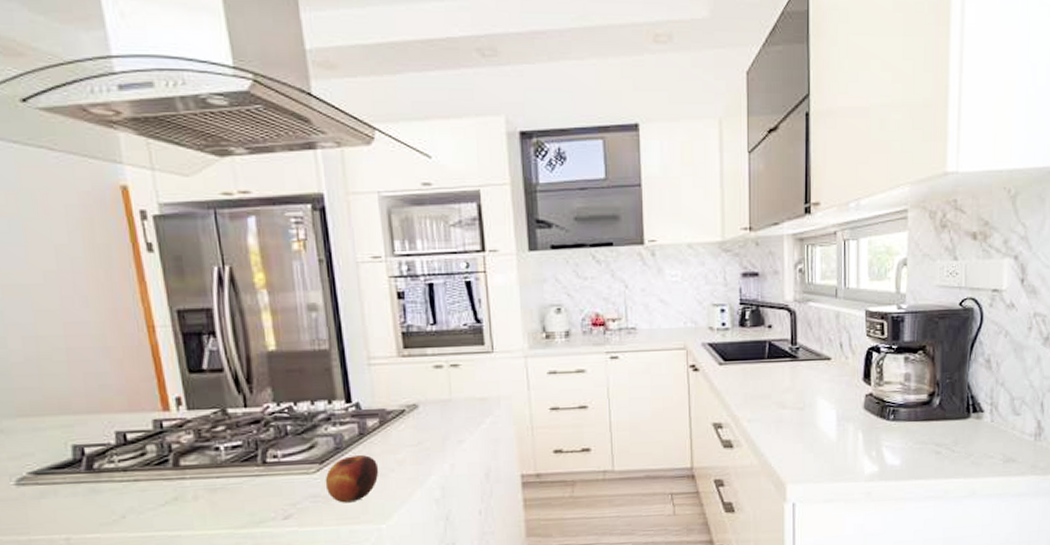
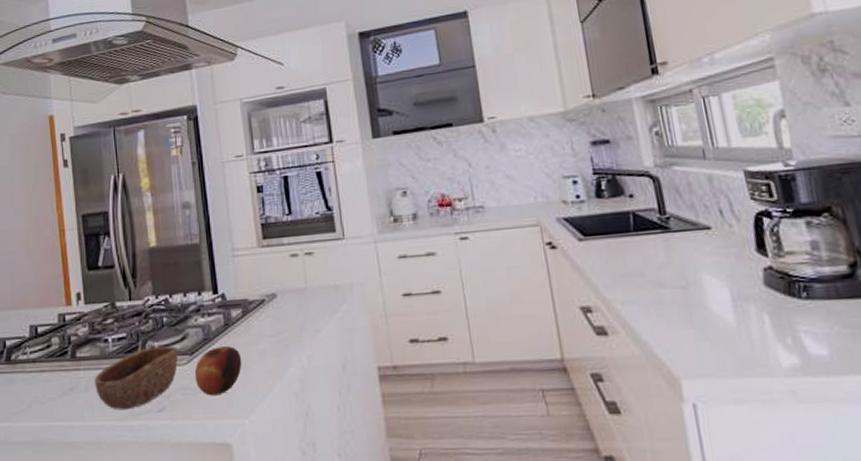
bowl: none [205,454,306,519] -> present [95,346,179,411]

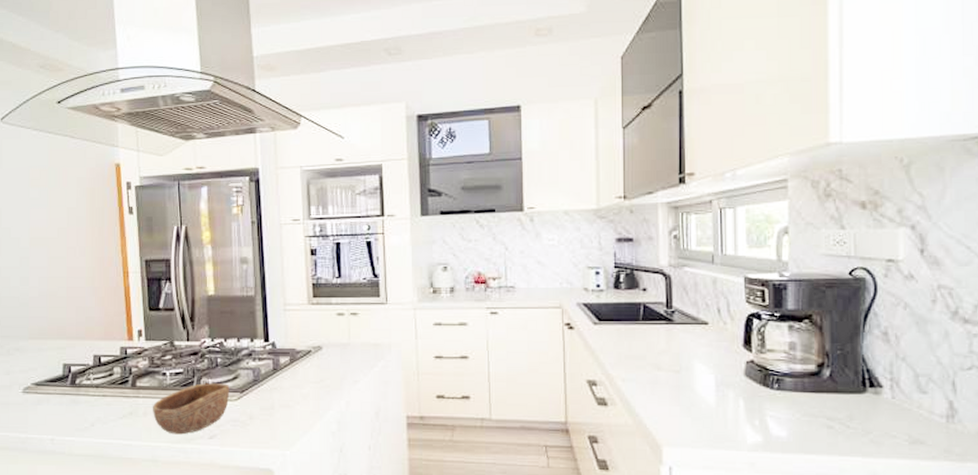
apple: present [194,346,242,396] -> none [244,388,287,429]

